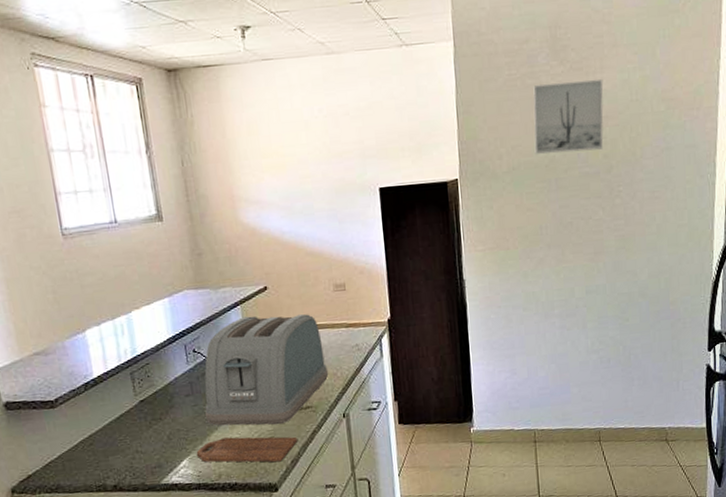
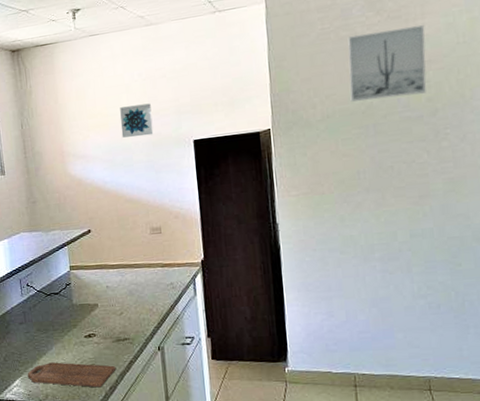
toaster: present [204,314,329,426] -> none [35,254,145,354]
wall art: none [298,144,336,182] -> present [120,103,154,138]

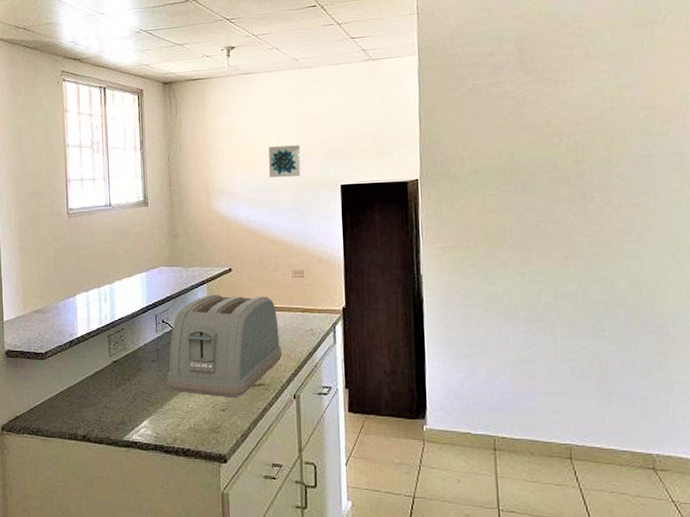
cutting board: present [27,362,117,388] -> none [156,404,249,434]
toaster: none [35,254,145,354] -> present [167,294,283,398]
wall art: present [347,25,427,102] -> none [498,88,574,158]

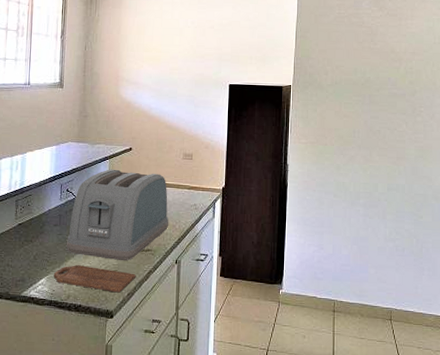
cutting board: none [156,404,249,434] -> present [53,265,136,293]
wall art: present [268,145,301,178] -> none [170,47,198,74]

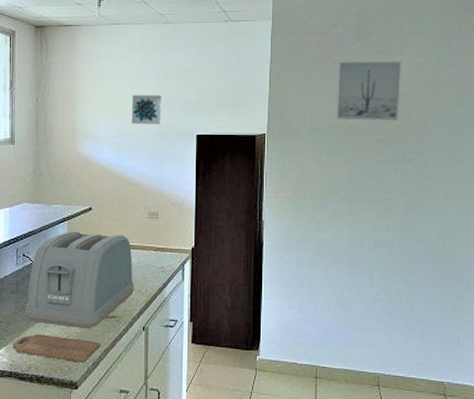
wall art: none [170,47,198,74] -> present [131,95,161,125]
wall art: none [354,23,413,77] -> present [336,62,402,120]

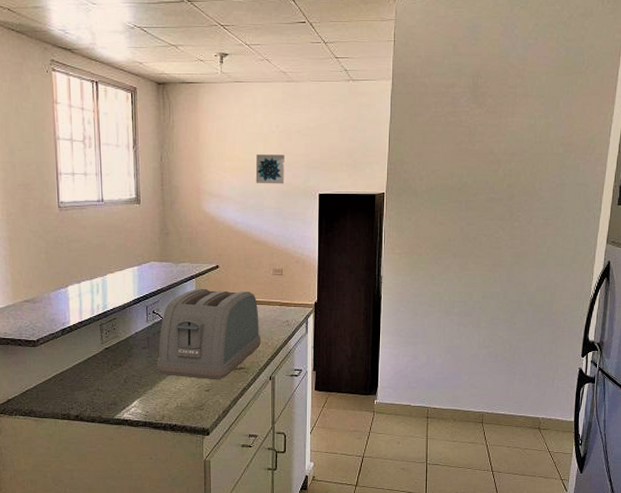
cutting board: present [12,334,101,363] -> none [146,386,231,411]
wall art: present [336,62,402,120] -> none [450,123,513,180]

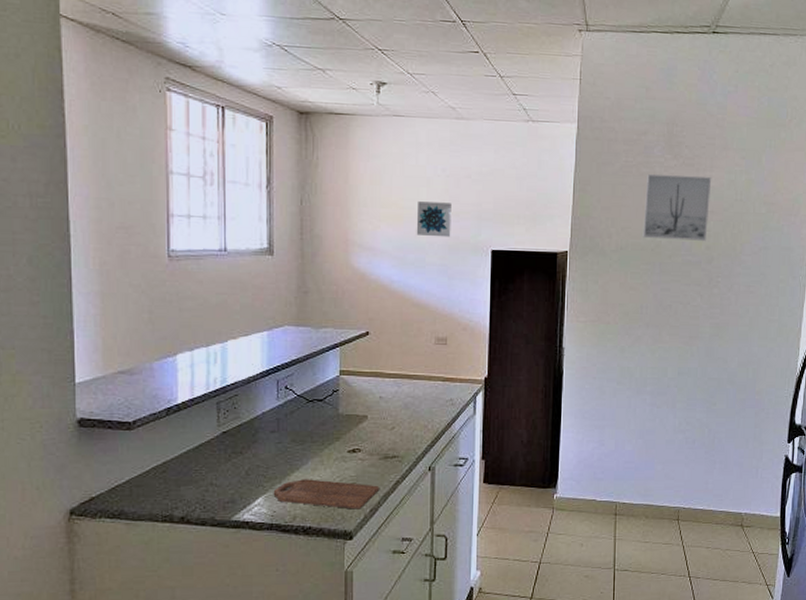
cutting board: none [146,386,231,411] -> present [273,479,380,510]
toaster: present [157,288,262,380] -> none [289,359,420,471]
wall art: none [450,123,513,180] -> present [643,174,712,241]

